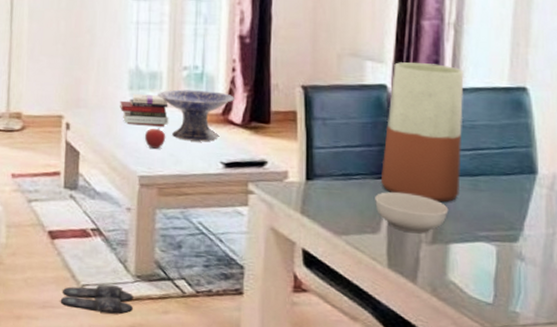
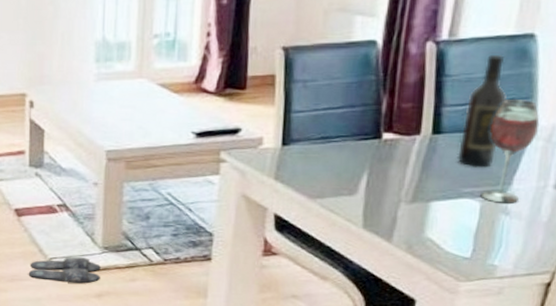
books: present [120,94,169,127] -> none [86,67,138,99]
fruit: present [144,128,166,149] -> none [111,101,135,122]
decorative bowl: present [156,89,236,141] -> none [125,59,210,111]
bowl: present [375,192,449,234] -> none [354,153,433,193]
vase: present [380,62,464,203] -> none [361,14,465,161]
wine bottle: none [469,105,508,212] -> present [456,55,507,168]
wineglass: none [495,147,542,249] -> present [480,100,540,203]

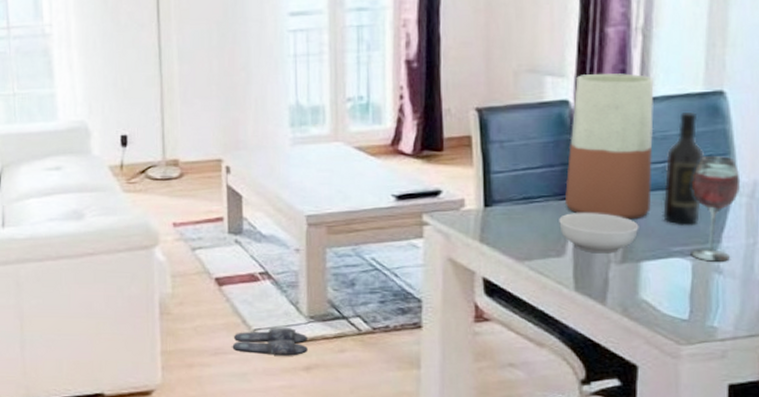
bowl: none [354,153,433,193] -> present [559,213,639,254]
vase: none [361,14,465,161] -> present [564,73,654,220]

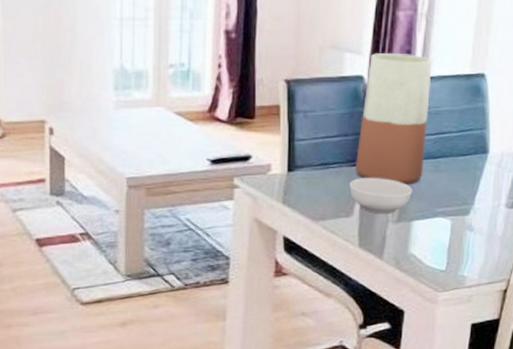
slippers: present [232,327,308,356] -> none [51,286,124,313]
wine bottle: present [662,112,704,225] -> none [431,91,466,190]
wineglass: present [690,156,741,262] -> none [451,130,492,221]

